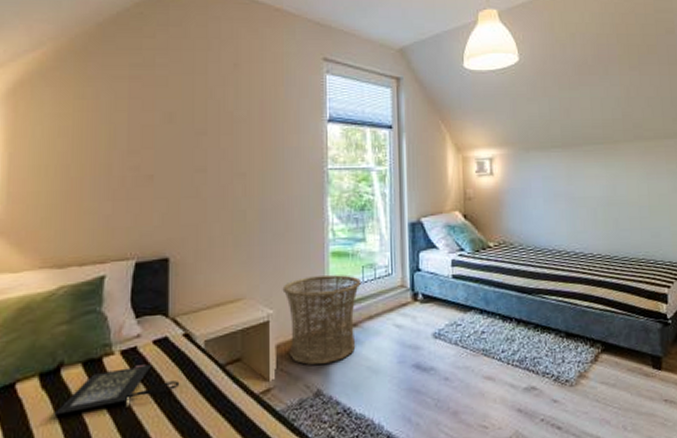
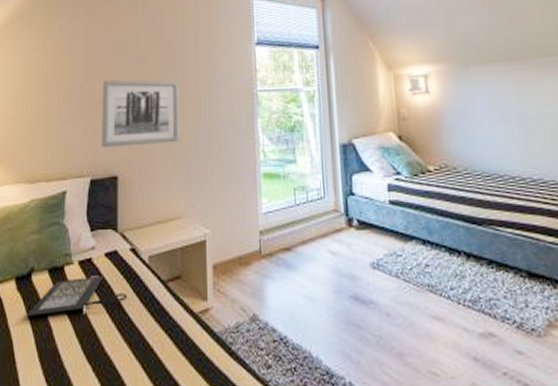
wall art: none [149,153,243,227] -> present [102,80,180,148]
basket: present [282,275,361,365] -> none [217,197,293,287]

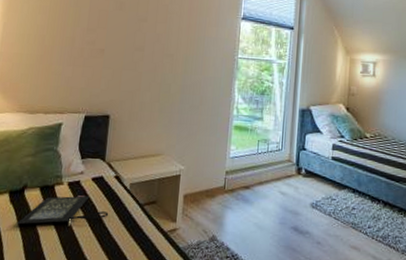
wall art: present [102,80,180,148] -> none [98,33,173,93]

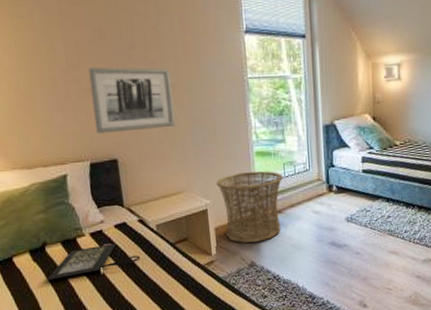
wall art: none [98,33,173,93] -> present [88,67,175,134]
basket: none [193,143,256,215] -> present [216,171,283,243]

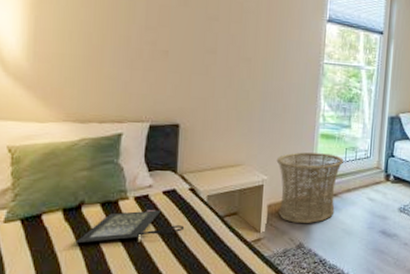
wall art: present [88,67,175,134] -> none [163,32,250,100]

